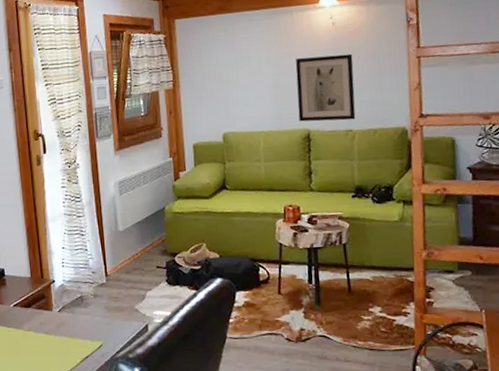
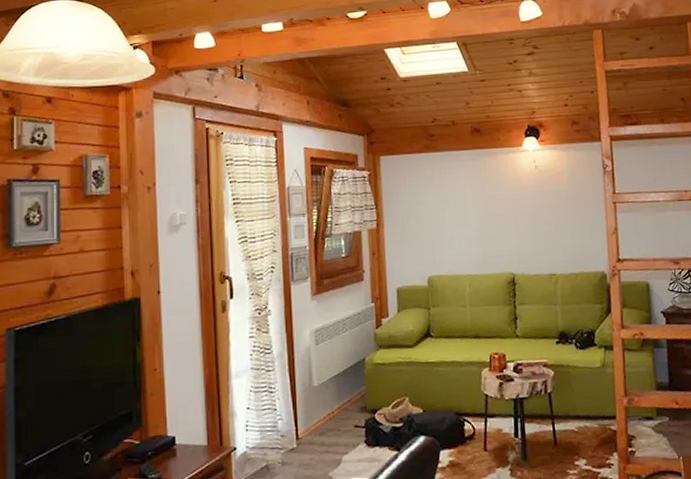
wall art: present [295,53,356,122] -> none [500,197,559,265]

